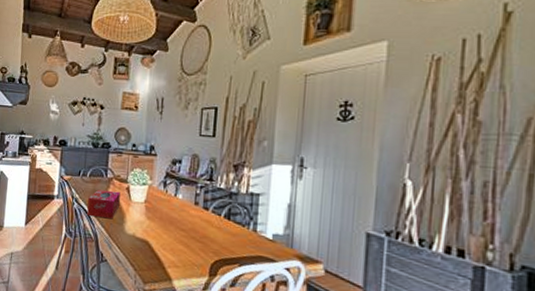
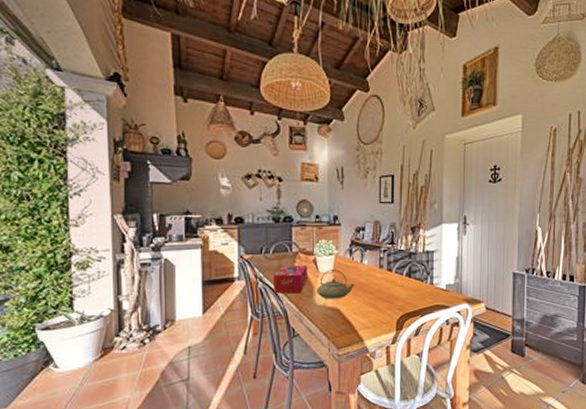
teapot: none [127,199,167,231] -> present [317,269,355,299]

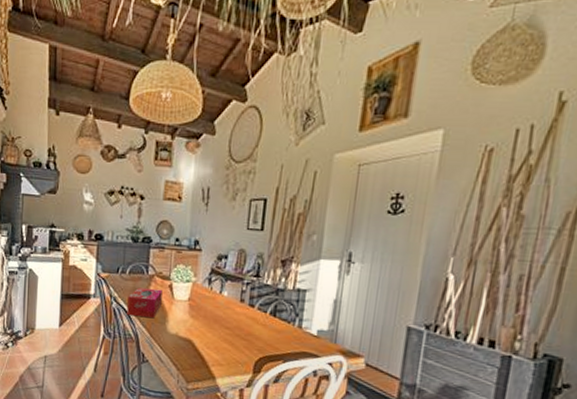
teapot: present [317,269,355,299] -> none [170,297,211,330]

